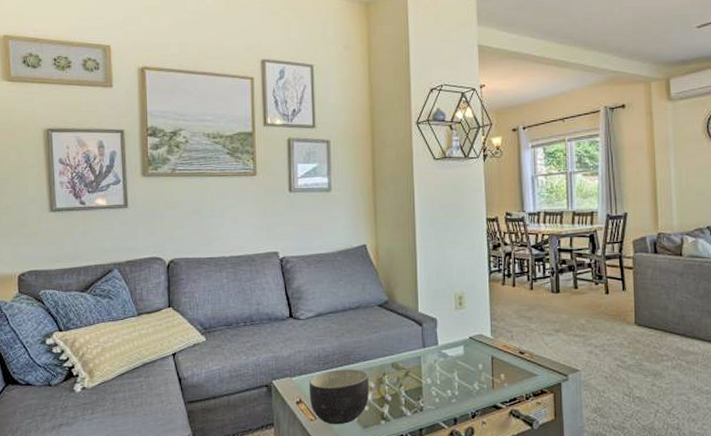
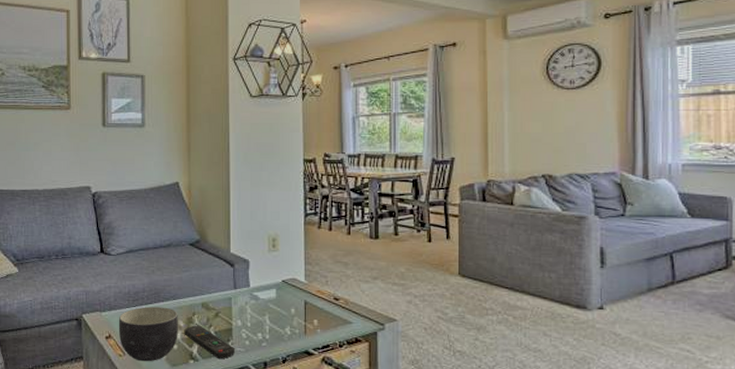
remote control: none [375,385,426,418] -> present [184,325,236,359]

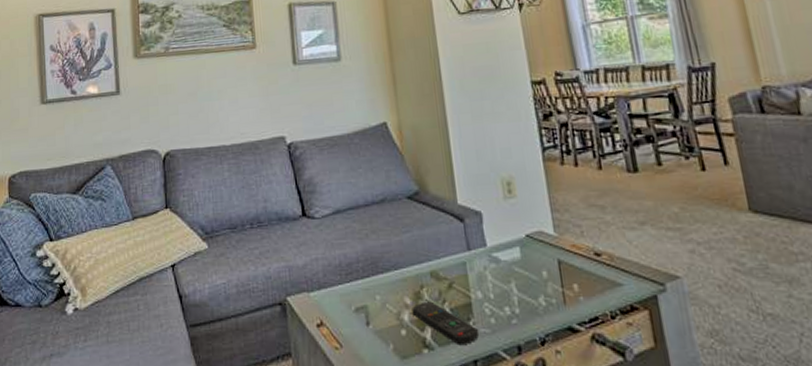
bowl: present [118,306,178,362] -> none [330,280,406,355]

